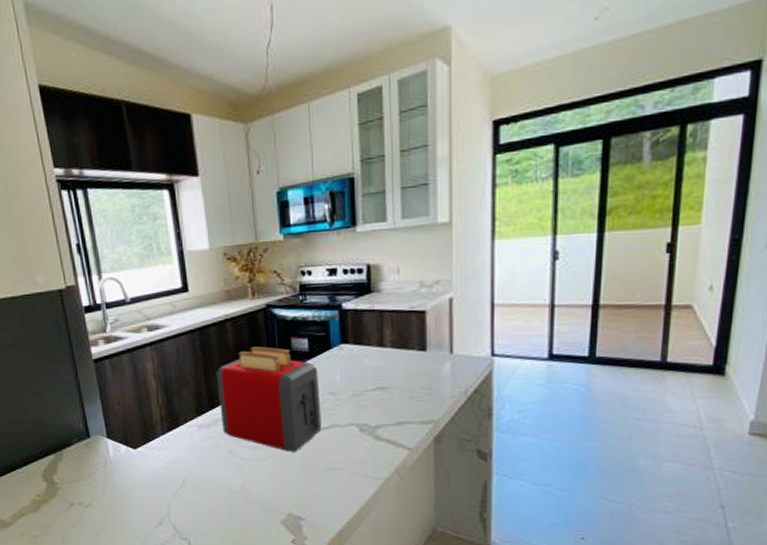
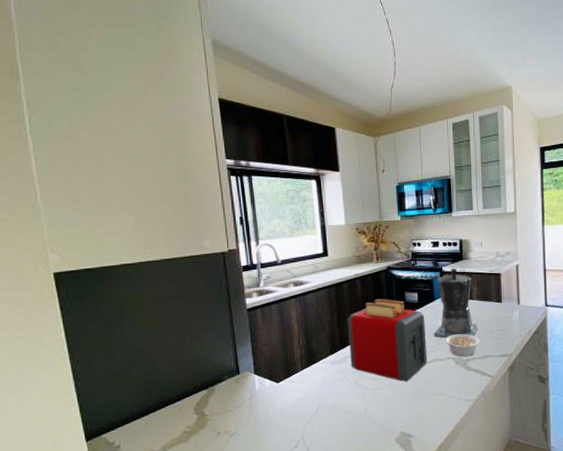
coffee maker: none [331,304,392,398] -> present [434,268,478,338]
legume: none [345,393,393,423] -> present [444,334,479,357]

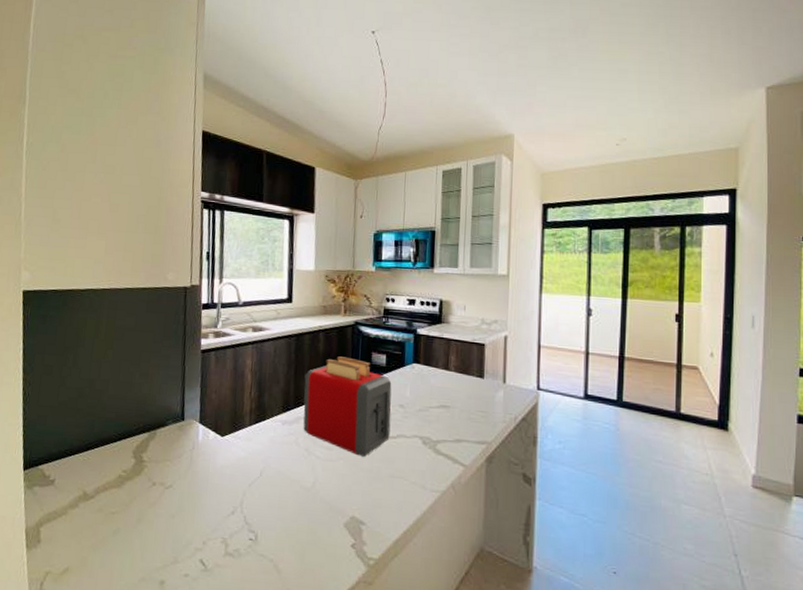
coffee maker: present [434,268,478,338] -> none [401,331,453,415]
legume: present [444,334,479,357] -> none [412,409,454,438]

